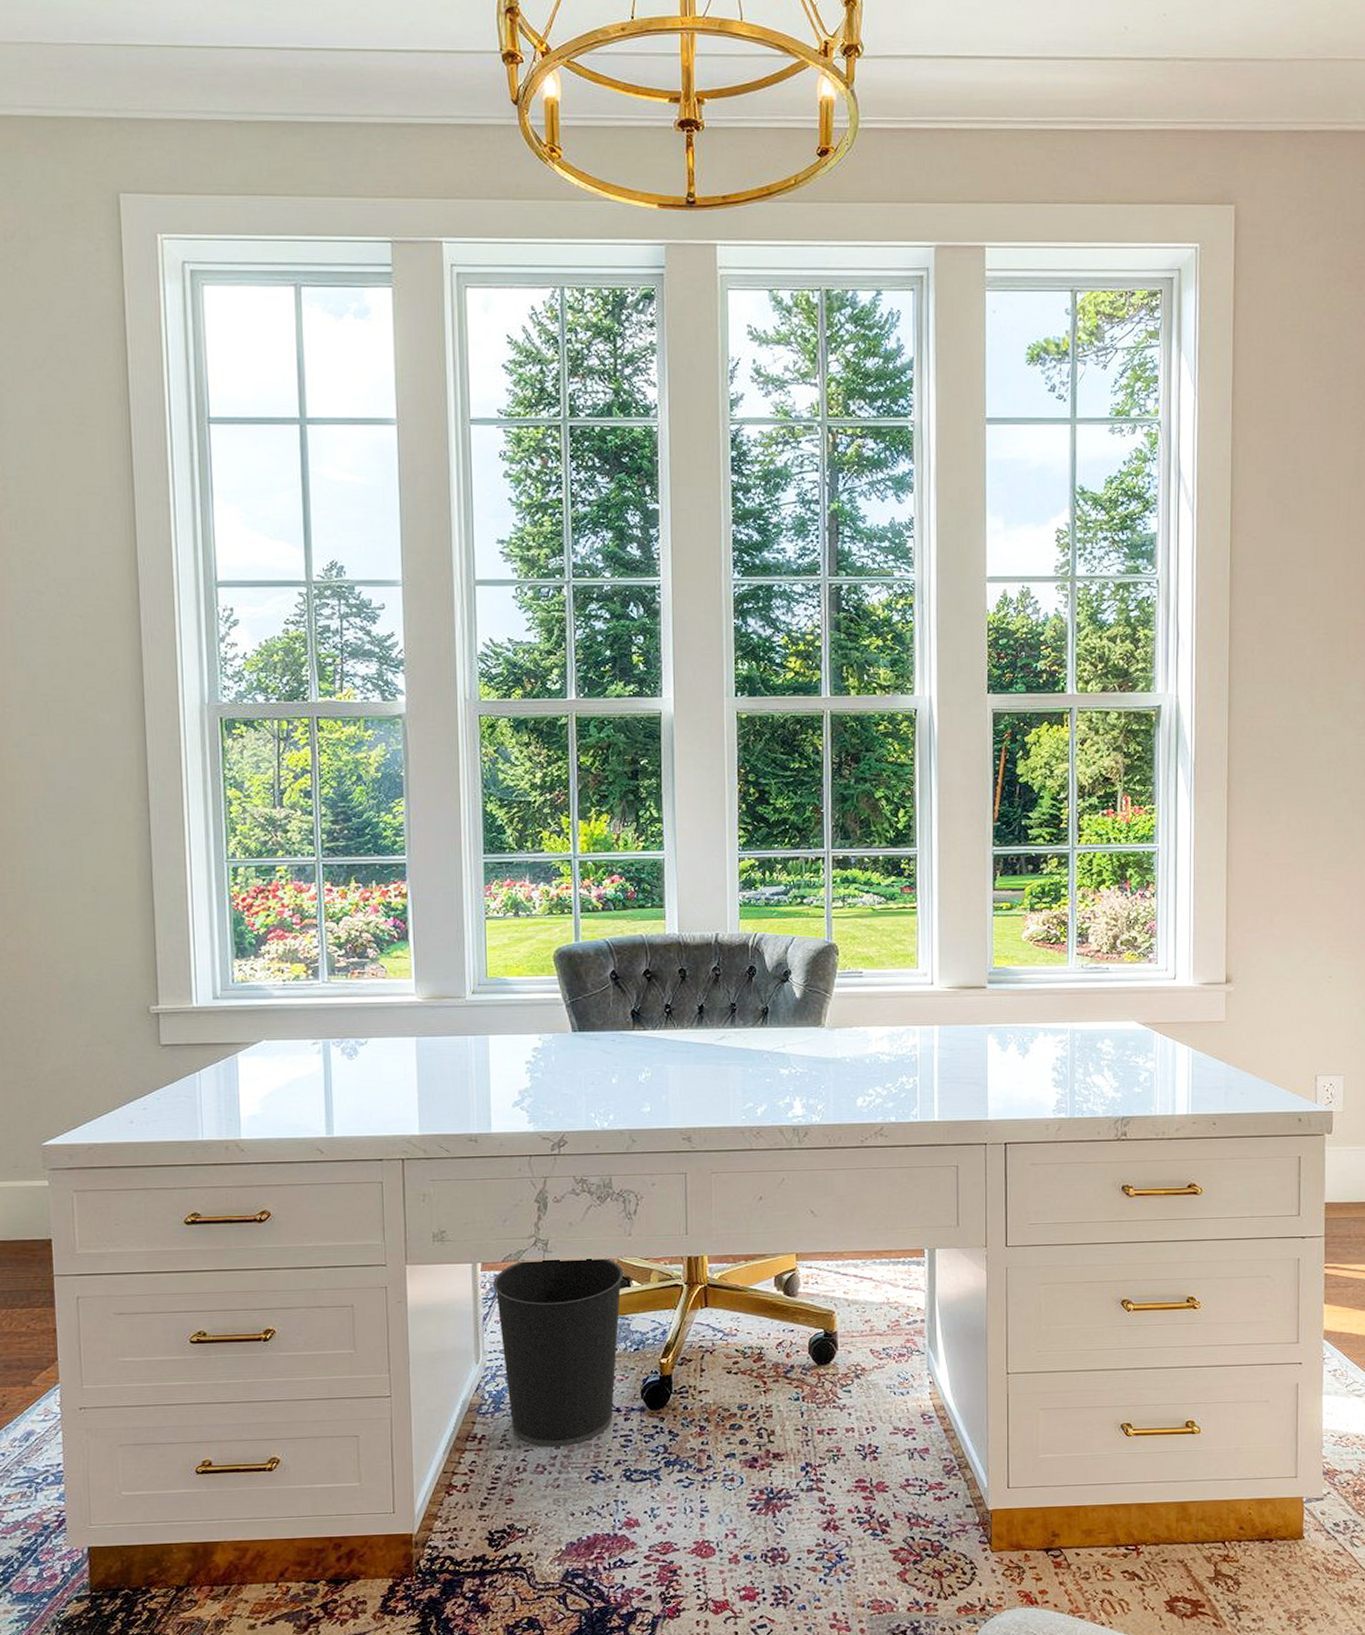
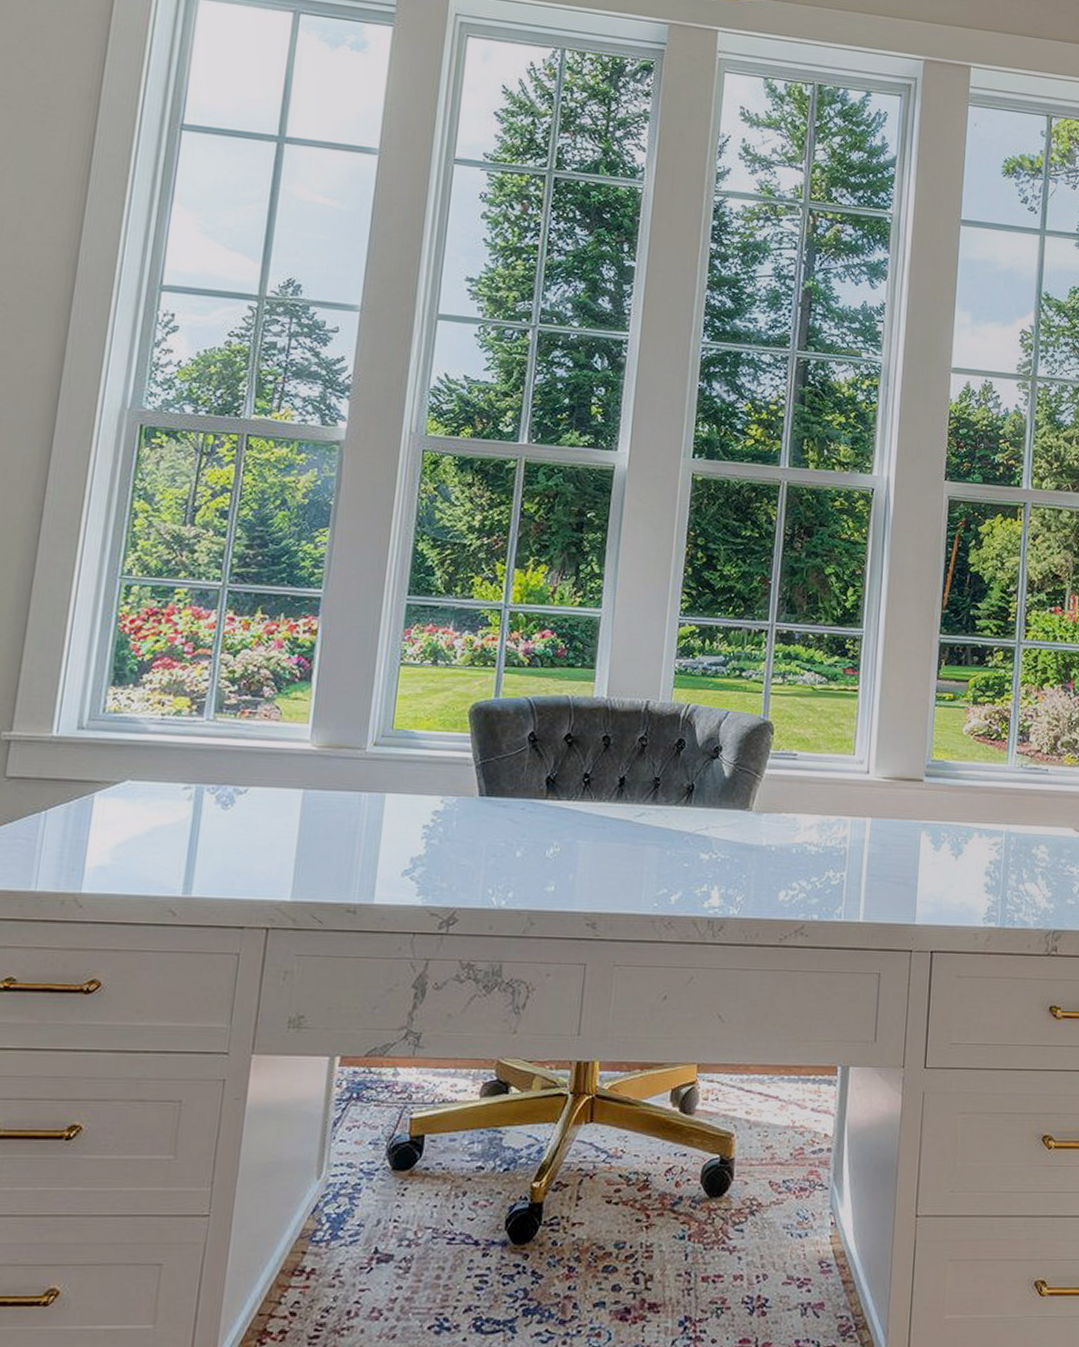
wastebasket: present [492,1257,624,1447] -> none [348,1055,503,1287]

